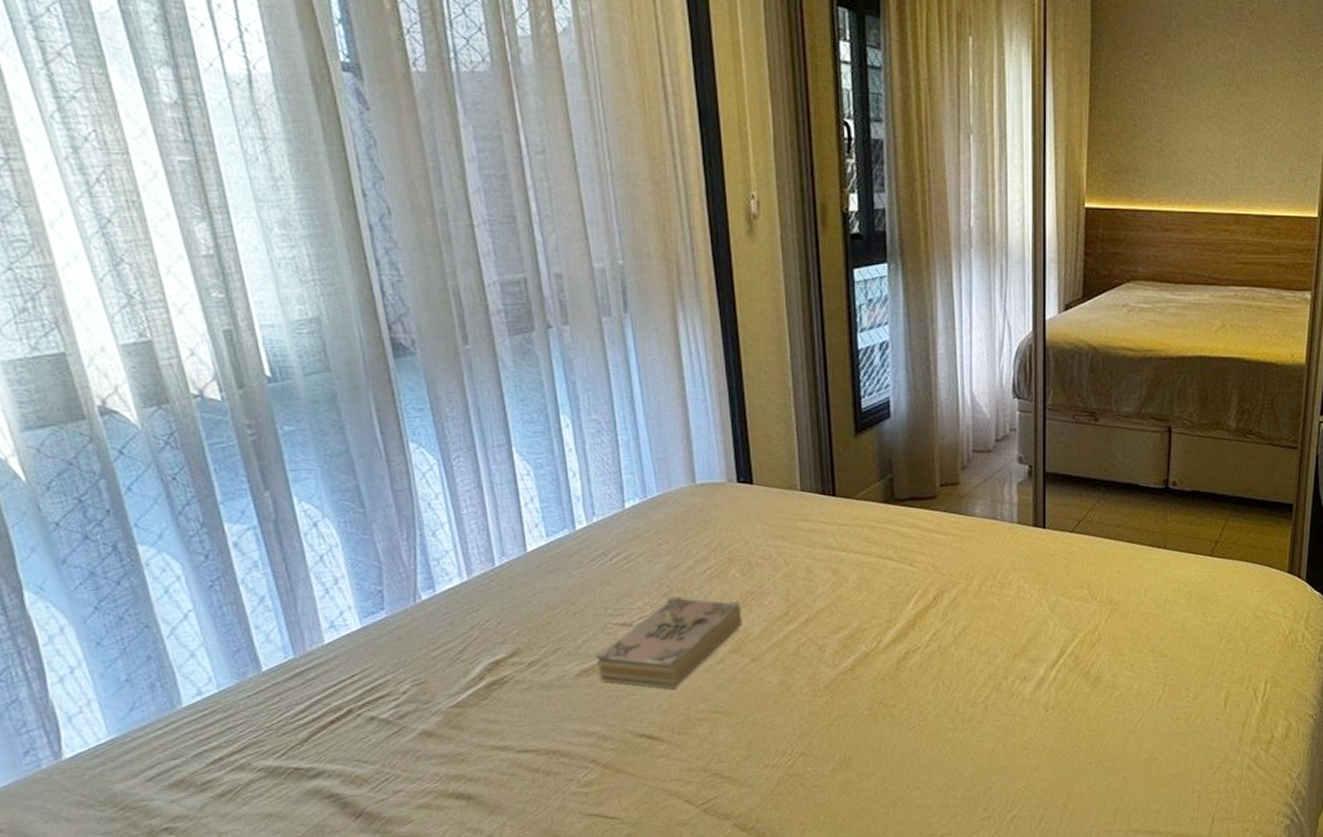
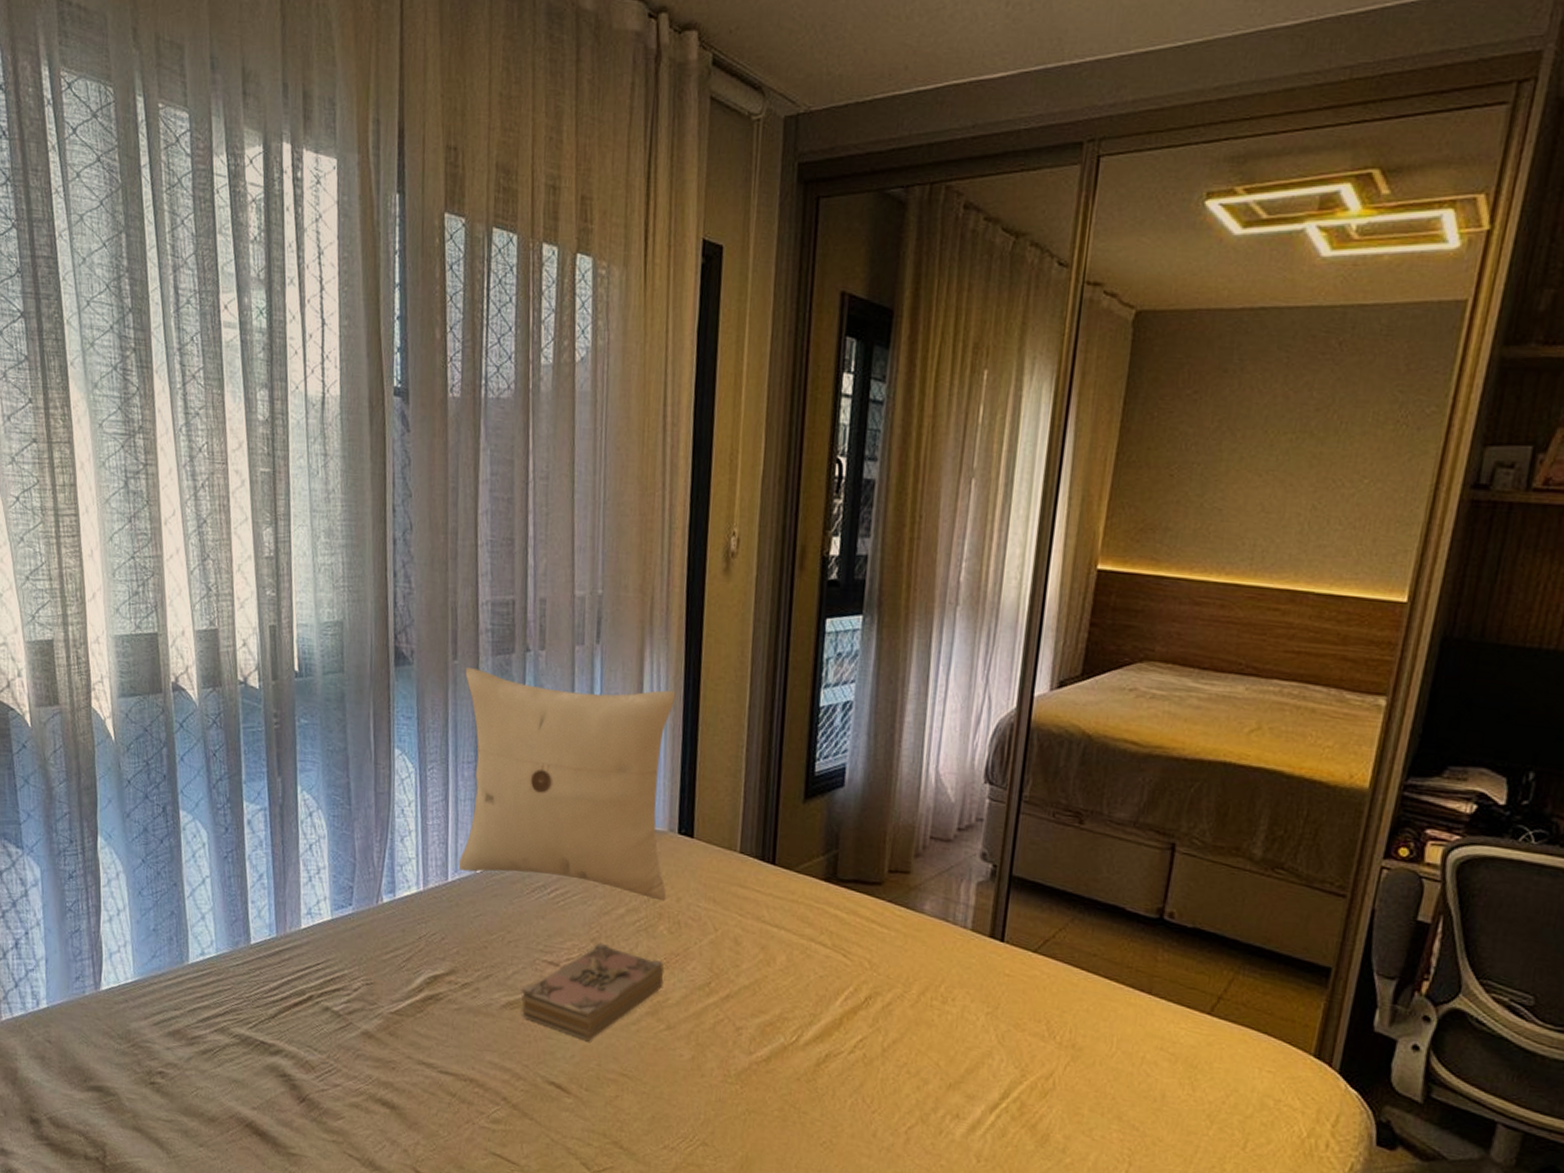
cushion: none [480,351,734,553] -> present [458,667,676,901]

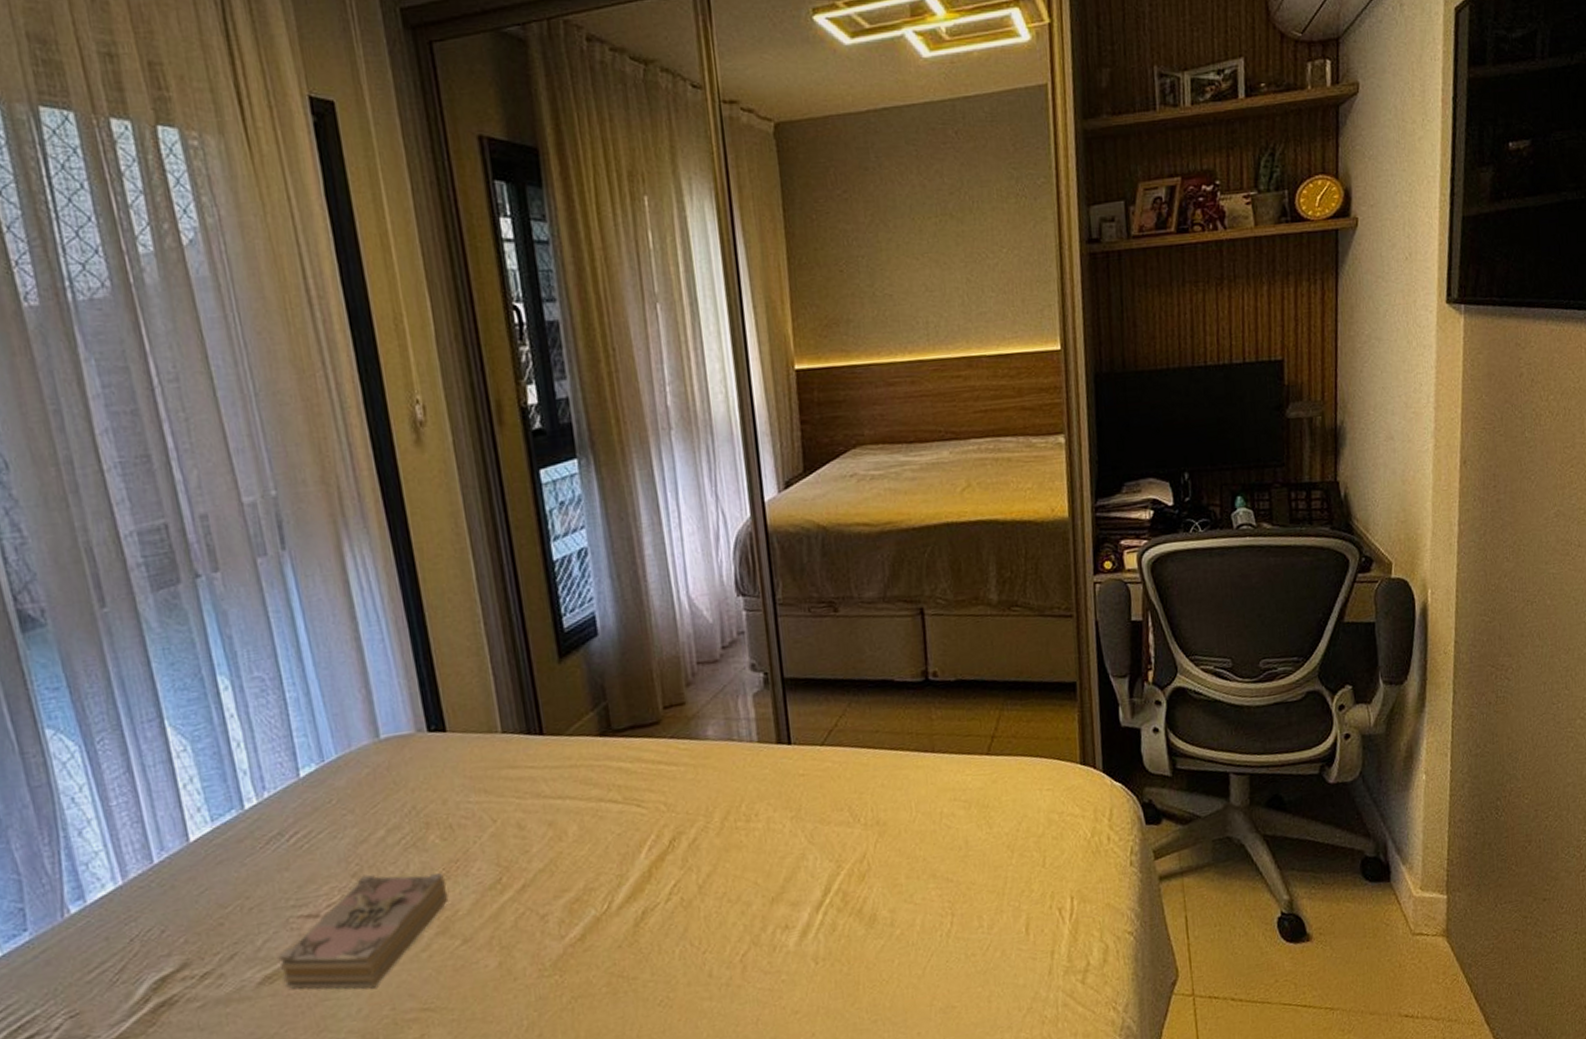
cushion: present [458,667,676,901] -> none [119,581,430,847]

